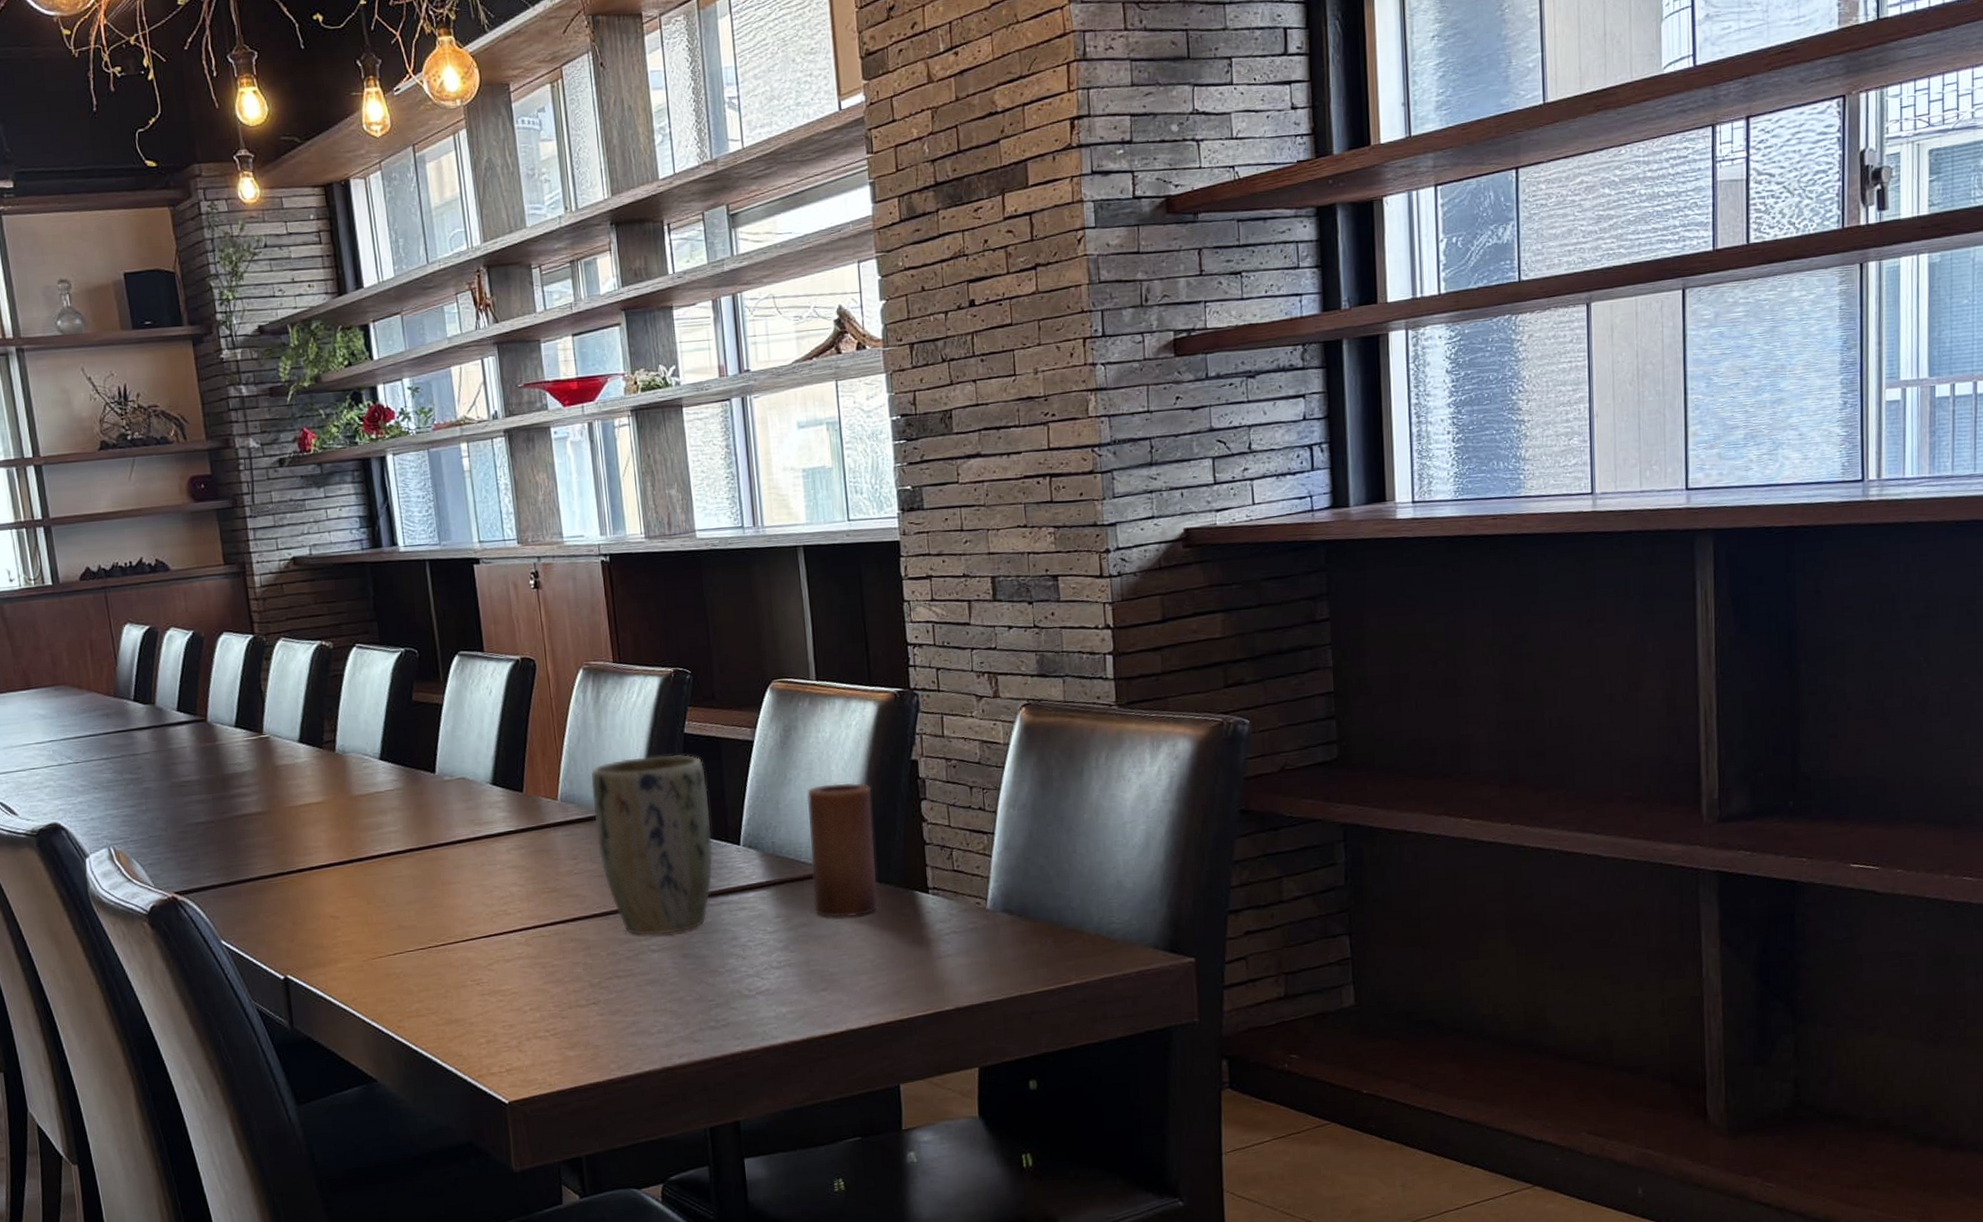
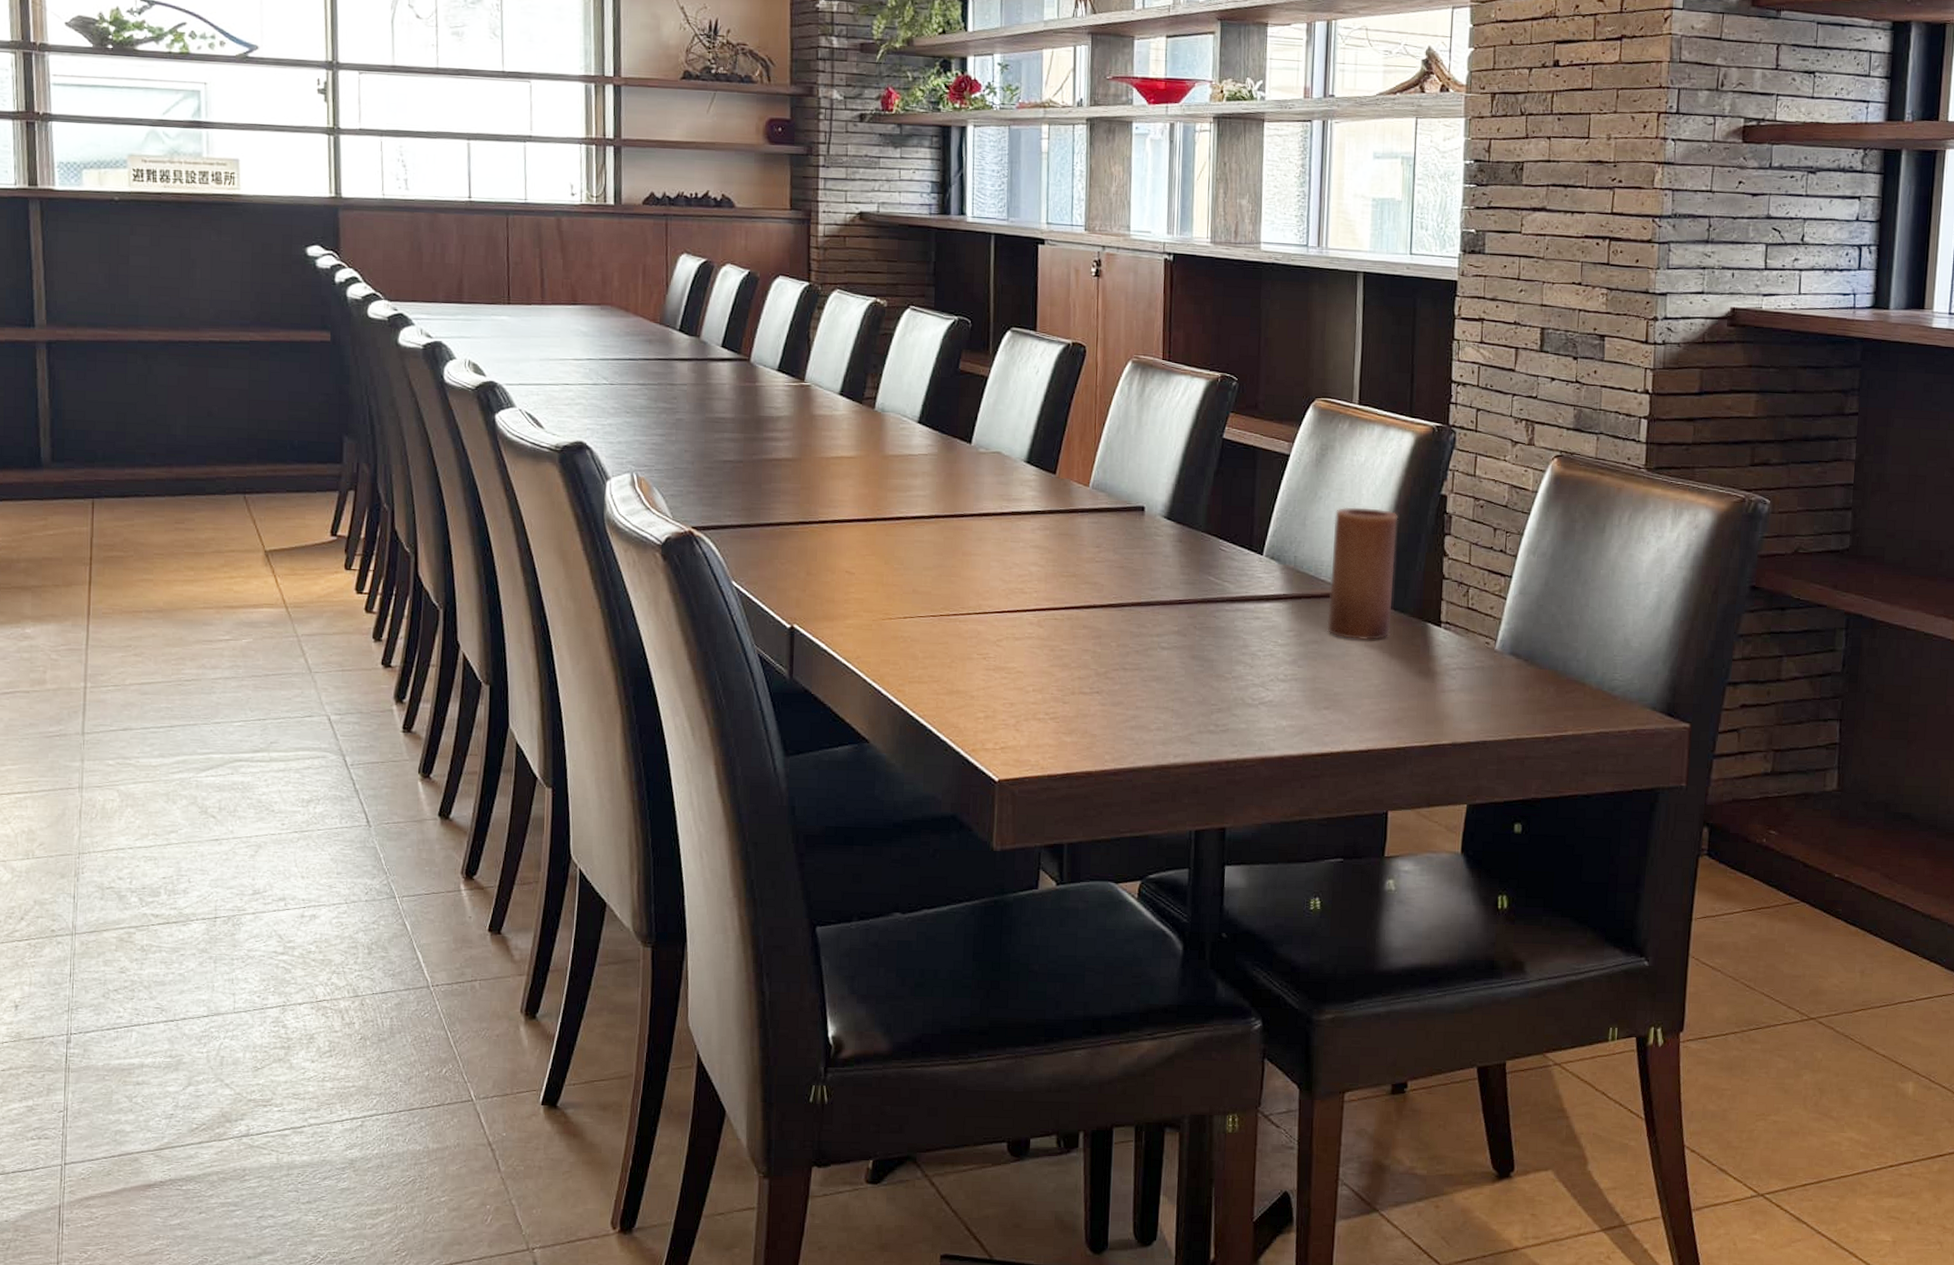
plant pot: present [590,754,713,936] -> none [1122,455,1239,634]

